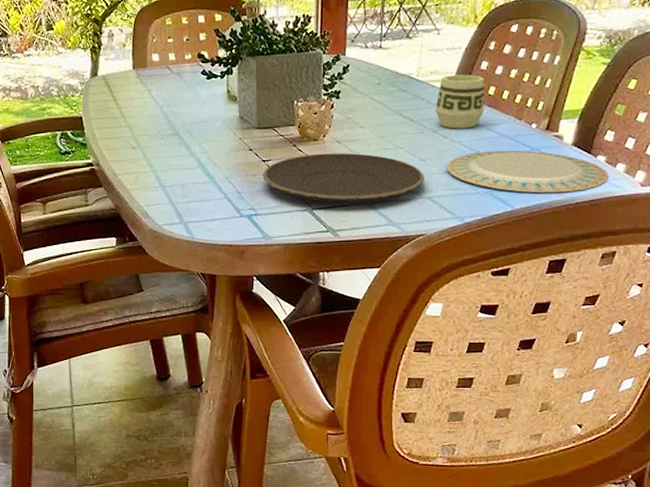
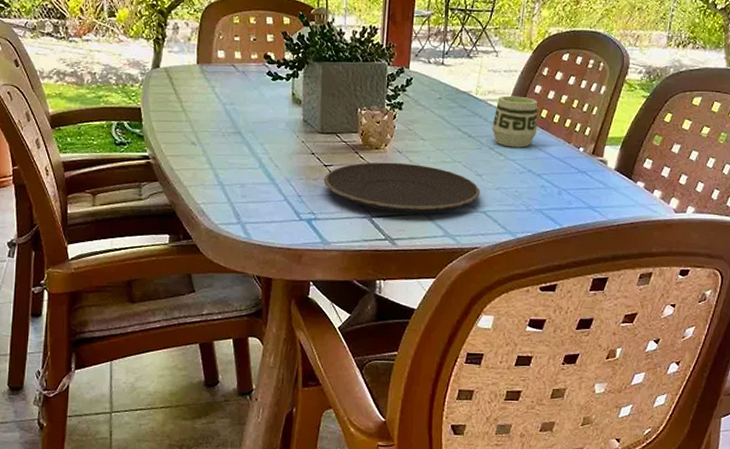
plate: present [447,150,610,193] -> none [501,170,648,215]

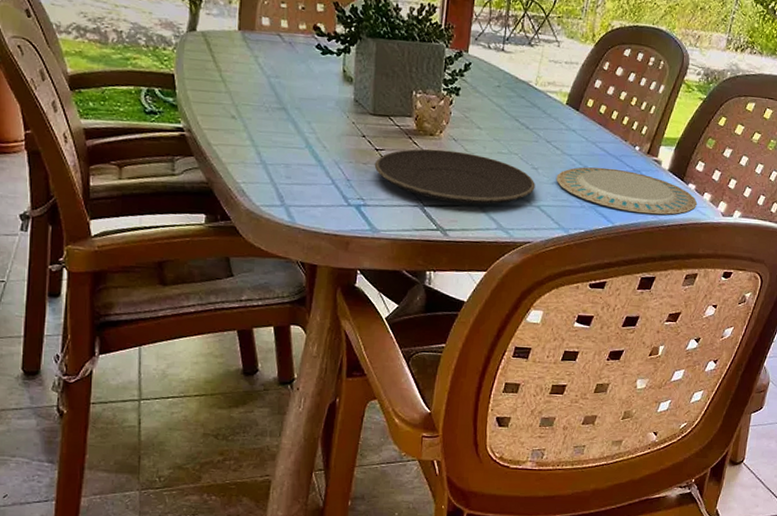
cup: present [492,95,538,148] -> none [550,88,598,143]
plate: none [501,170,648,215] -> present [556,167,698,215]

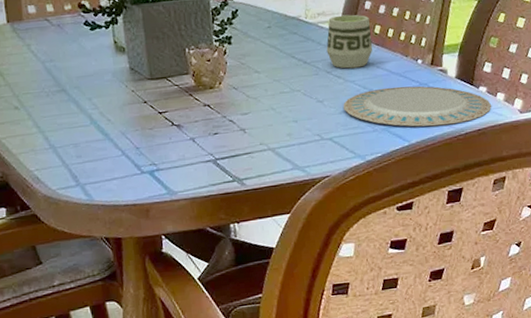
plate: present [374,149,535,205] -> none [160,98,324,151]
cup: none [550,88,598,143] -> present [326,14,373,69]

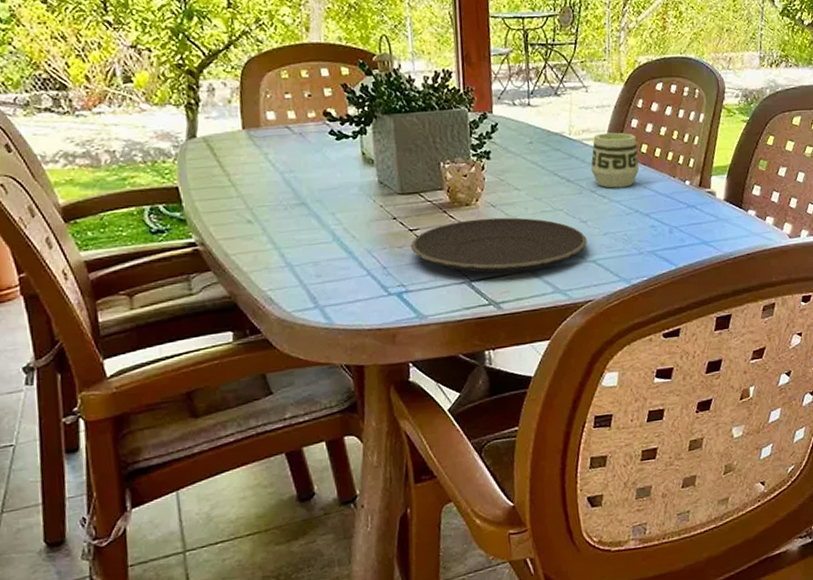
plate: none [160,98,324,151] -> present [410,217,587,273]
plate: present [343,85,492,127] -> none [608,207,761,250]

